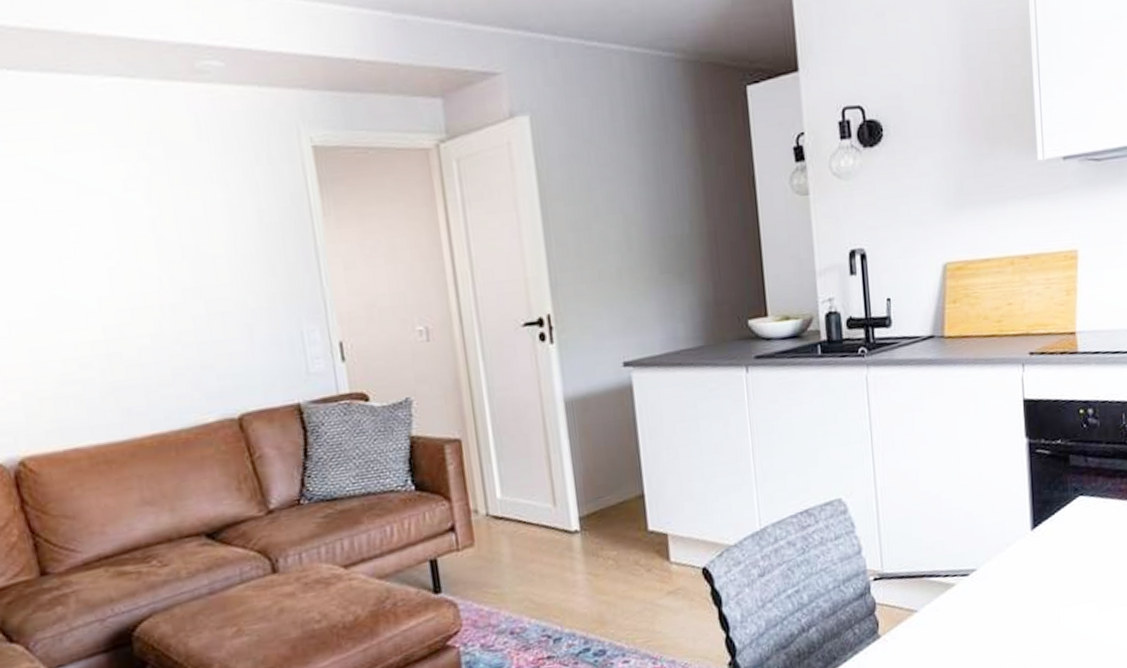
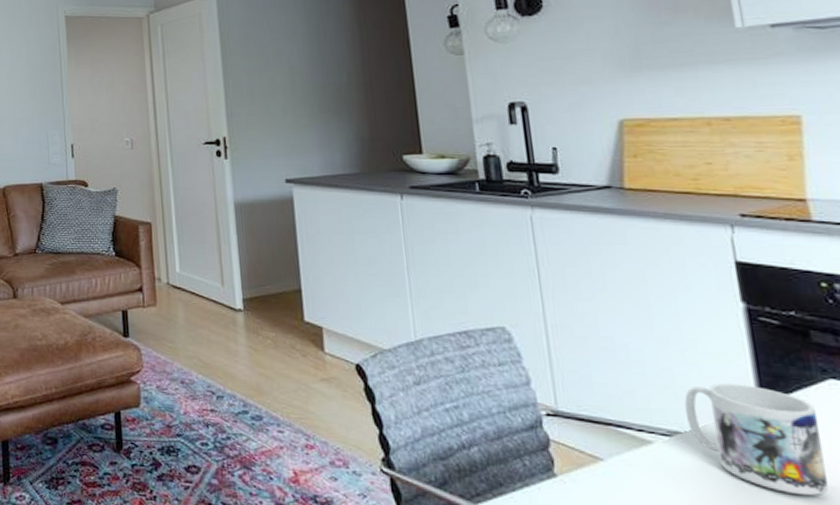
mug: none [980,514,1072,604] -> present [684,383,829,496]

